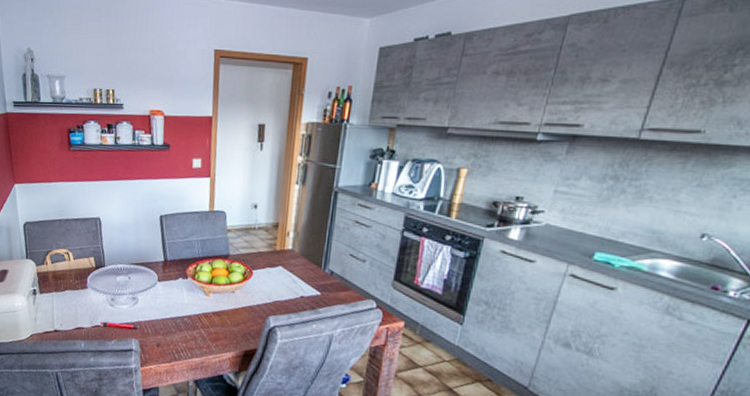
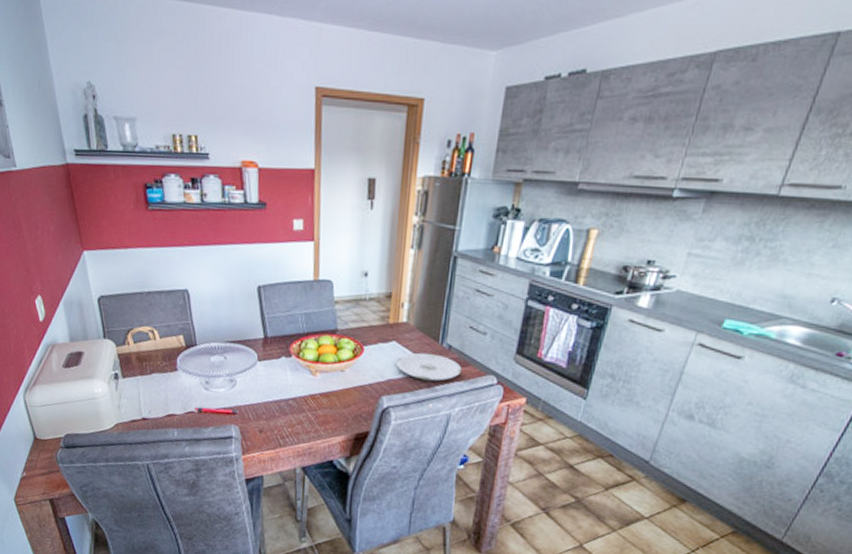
plate: none [282,277,343,304] -> present [396,352,462,382]

